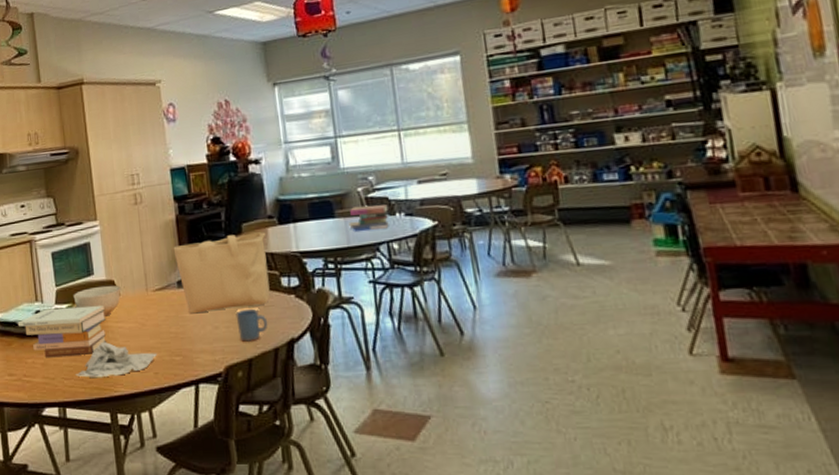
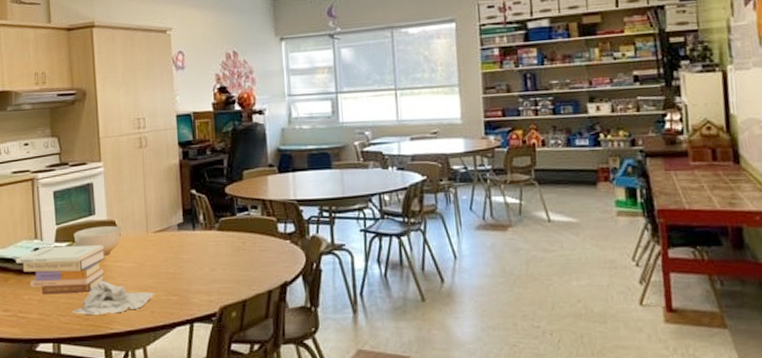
tote bag: present [173,232,271,314] -> none [175,179,267,256]
mug: present [235,308,268,343] -> none [232,252,263,285]
books: present [348,204,389,231] -> none [344,158,382,183]

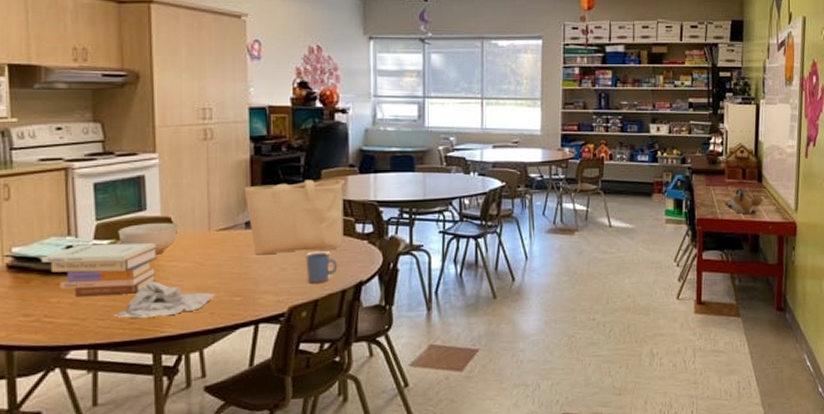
tote bag: none [175,179,267,256] -> present [244,179,346,255]
mug: none [232,252,263,285] -> present [305,252,338,285]
plush toy: none [692,172,746,203] -> present [725,188,764,215]

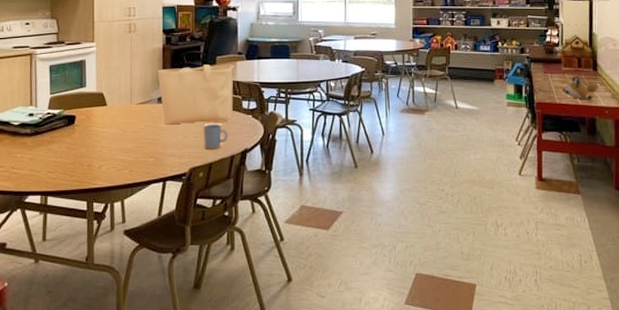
books: present [41,243,158,296] -> none [11,112,93,153]
tissue: present [114,281,215,319] -> none [60,143,134,173]
bowl: present [118,222,177,255] -> none [65,96,108,122]

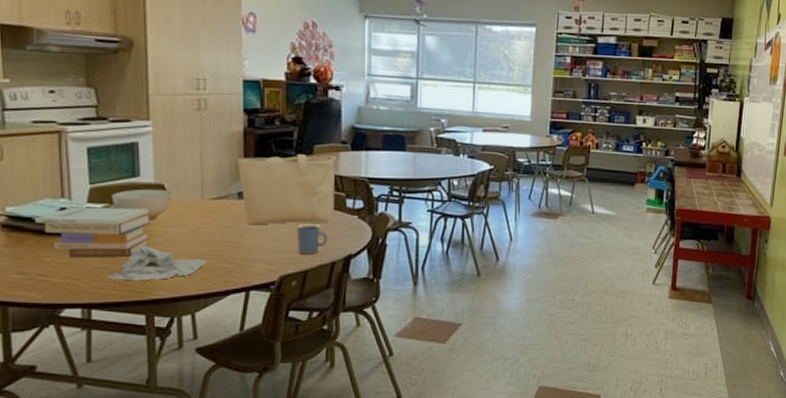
books: none [11,112,93,153] -> present [34,207,151,257]
tissue: none [60,143,134,173] -> present [107,246,208,281]
bowl: none [65,96,108,122] -> present [111,188,171,220]
plush toy: present [562,76,600,100] -> none [704,182,742,208]

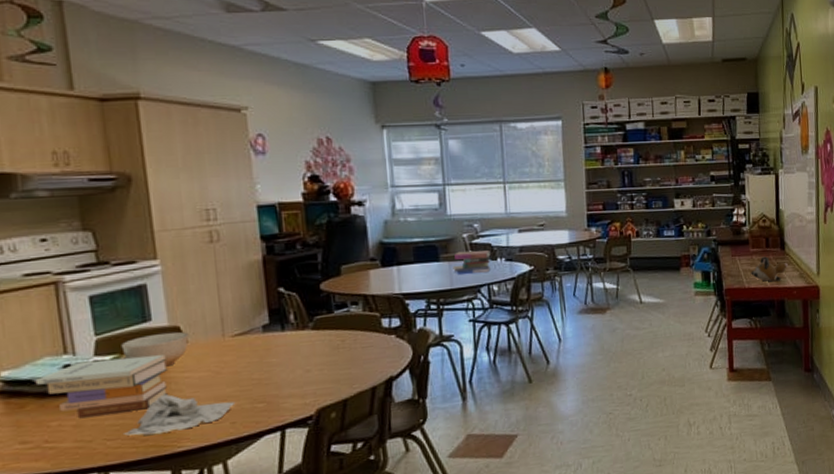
tote bag: present [237,154,338,225] -> none [258,274,370,359]
mug: present [296,224,328,256] -> none [330,350,366,384]
books: none [417,144,454,168] -> present [453,250,491,275]
plush toy: none [704,182,742,208] -> present [751,256,788,282]

